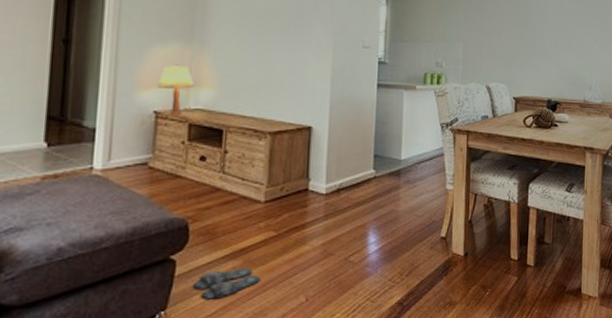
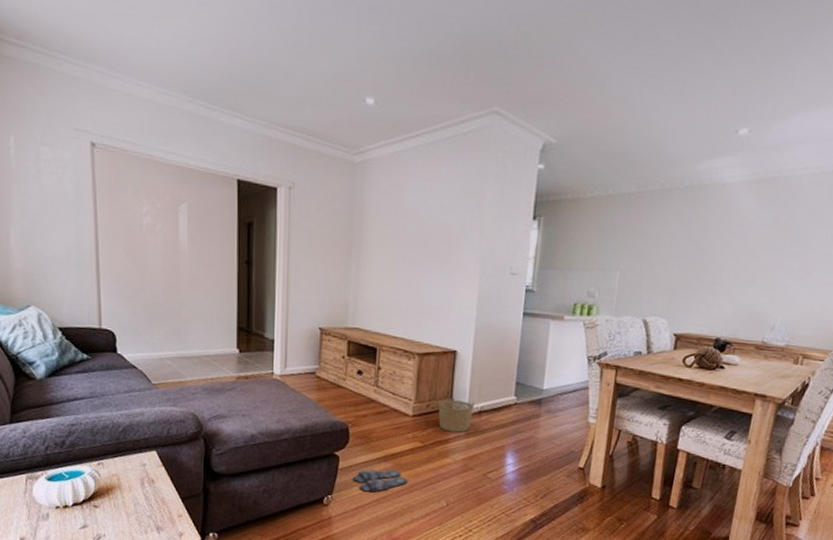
table lamp: present [157,64,194,116] -> none [321,286,352,333]
basket: none [293,180,332,215] -> present [438,399,474,433]

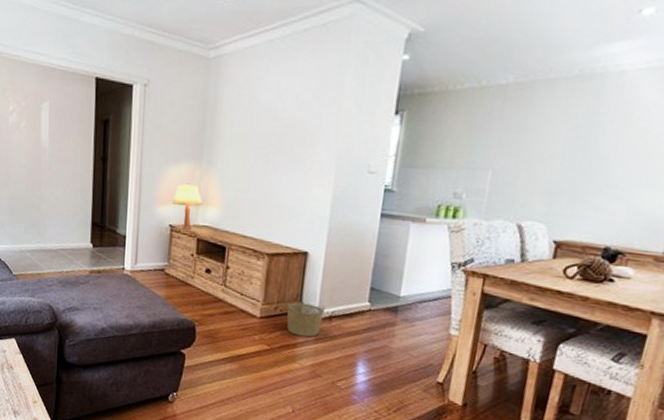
table lamp: none [321,286,352,333] -> present [172,183,203,231]
slippers: present [353,469,408,493] -> none [199,369,253,393]

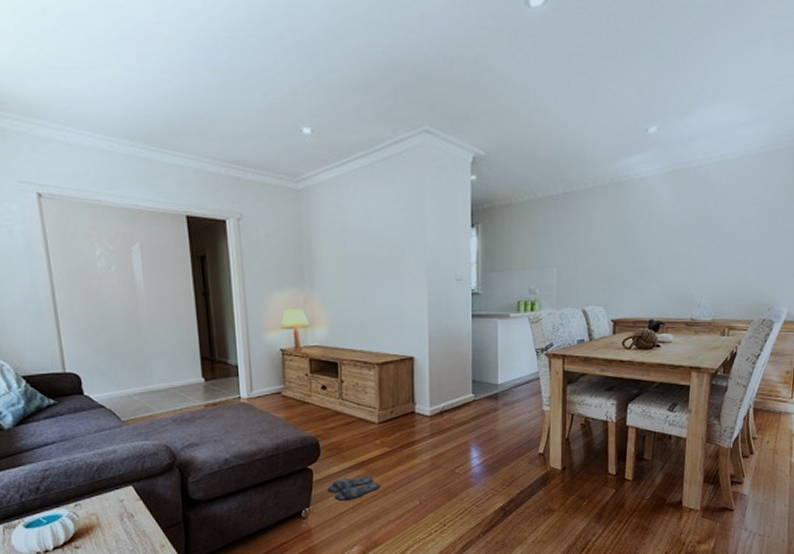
slippers: none [199,369,253,393] -> present [328,477,381,501]
basket: present [287,301,325,338] -> none [401,403,435,434]

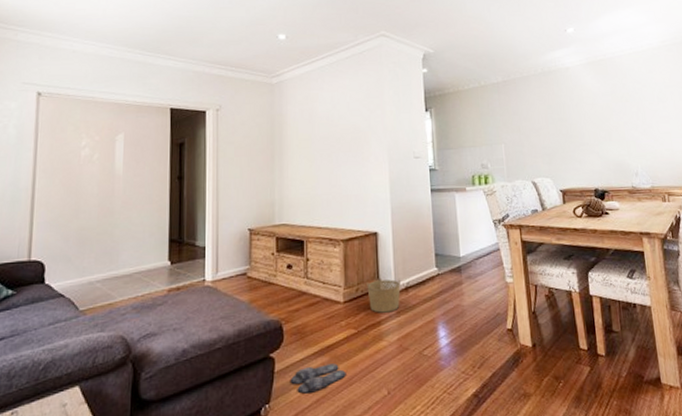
table lamp: present [280,308,310,353] -> none [249,188,278,232]
basket: none [401,403,435,434] -> present [367,279,401,313]

